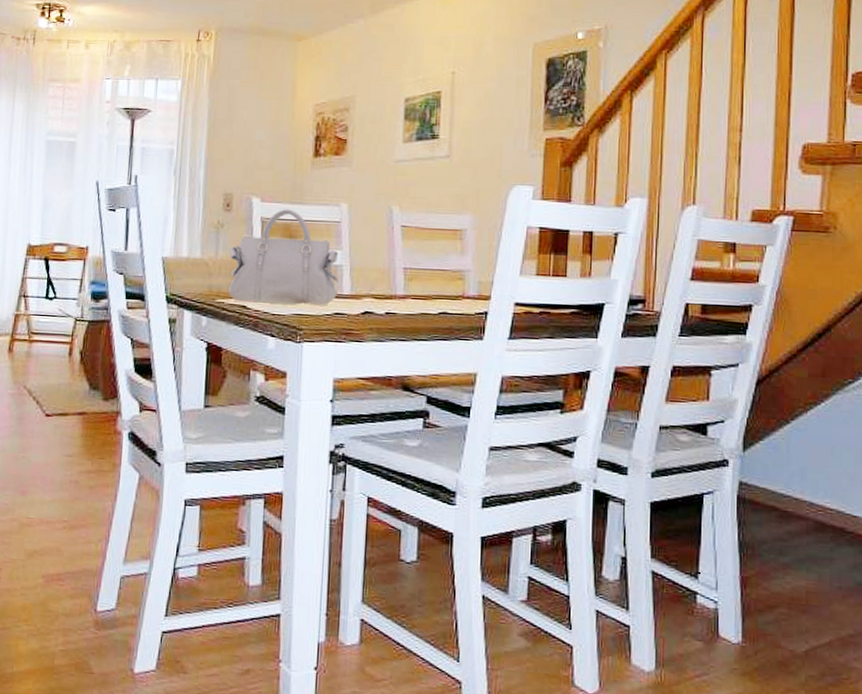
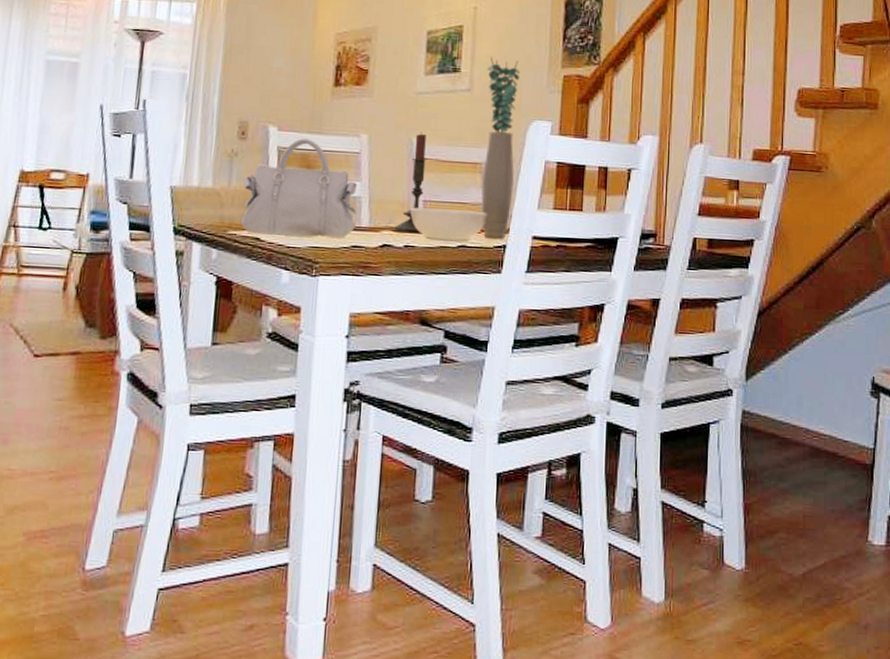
candle: none [375,200,407,301] -> present [394,132,427,234]
bowl: none [390,275,468,309] -> present [409,207,487,242]
vase: none [461,122,501,307] -> present [481,57,521,241]

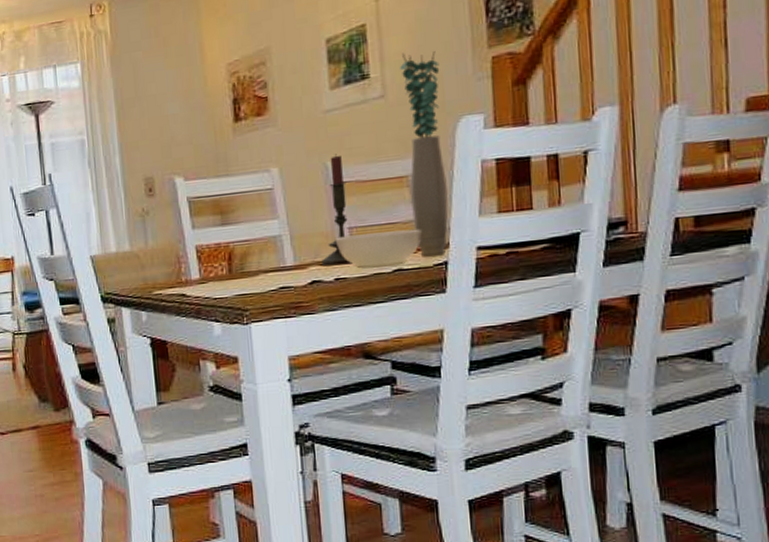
shoulder bag: present [240,138,357,239] -> none [158,183,281,290]

